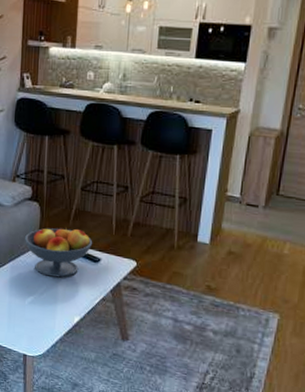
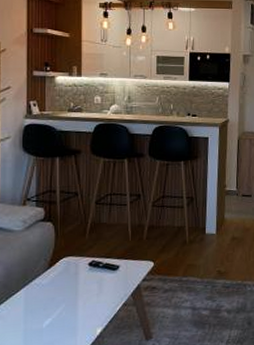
fruit bowl: present [24,227,93,278] -> none [38,242,111,294]

